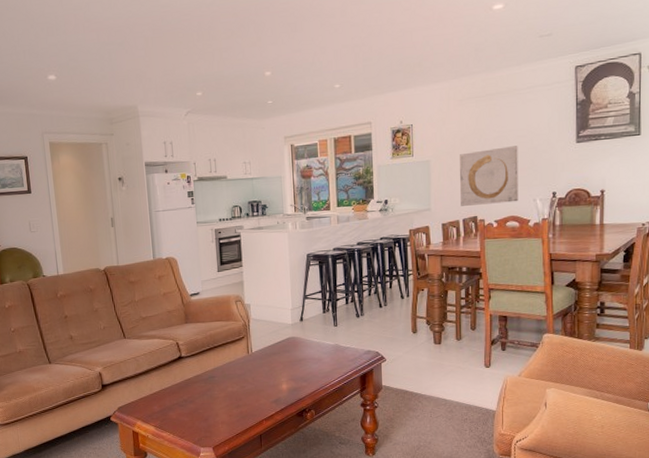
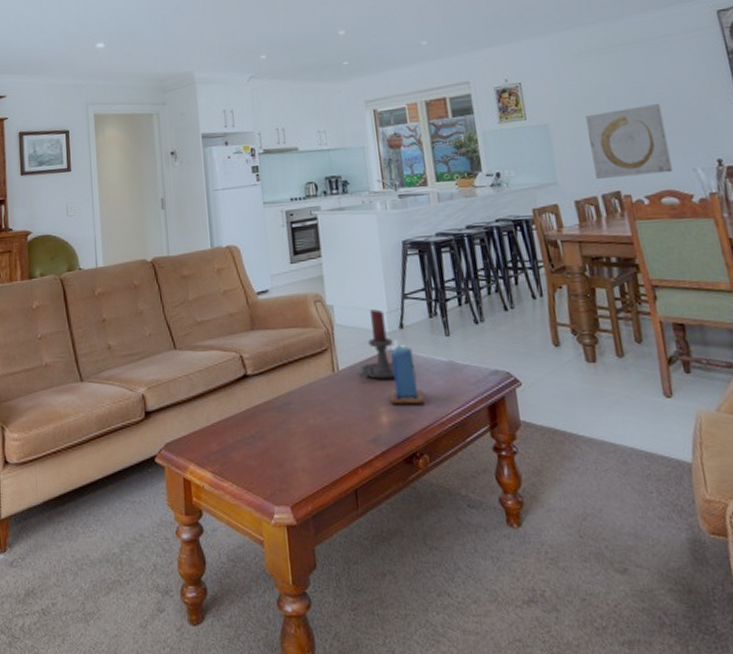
candle holder: none [267,307,294,358] -> present [359,309,395,379]
candle: none [289,329,315,376] -> present [390,339,425,404]

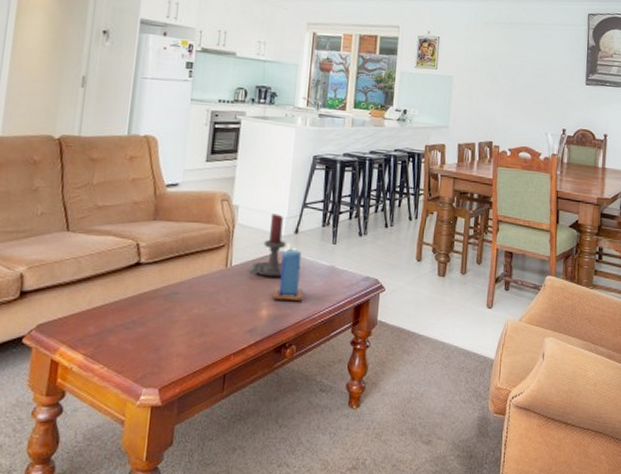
wall art: present [585,104,673,179] -> none [478,75,535,133]

